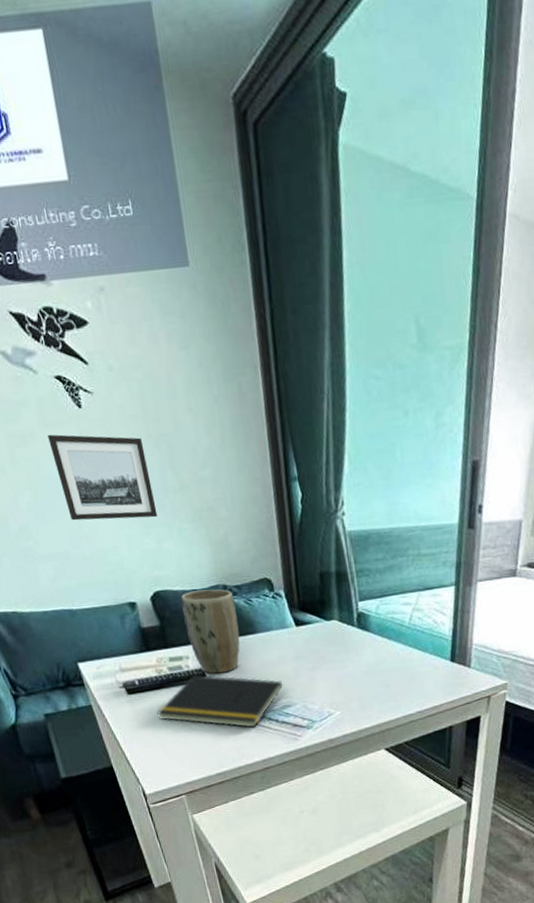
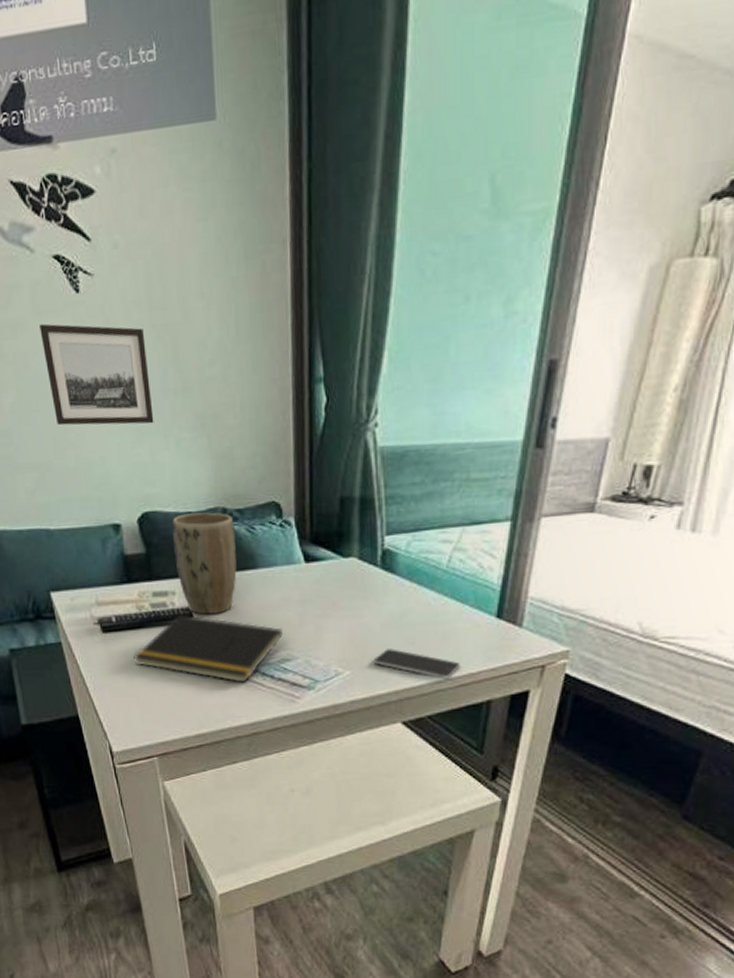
smartphone: none [358,691,426,712] -> present [373,649,460,679]

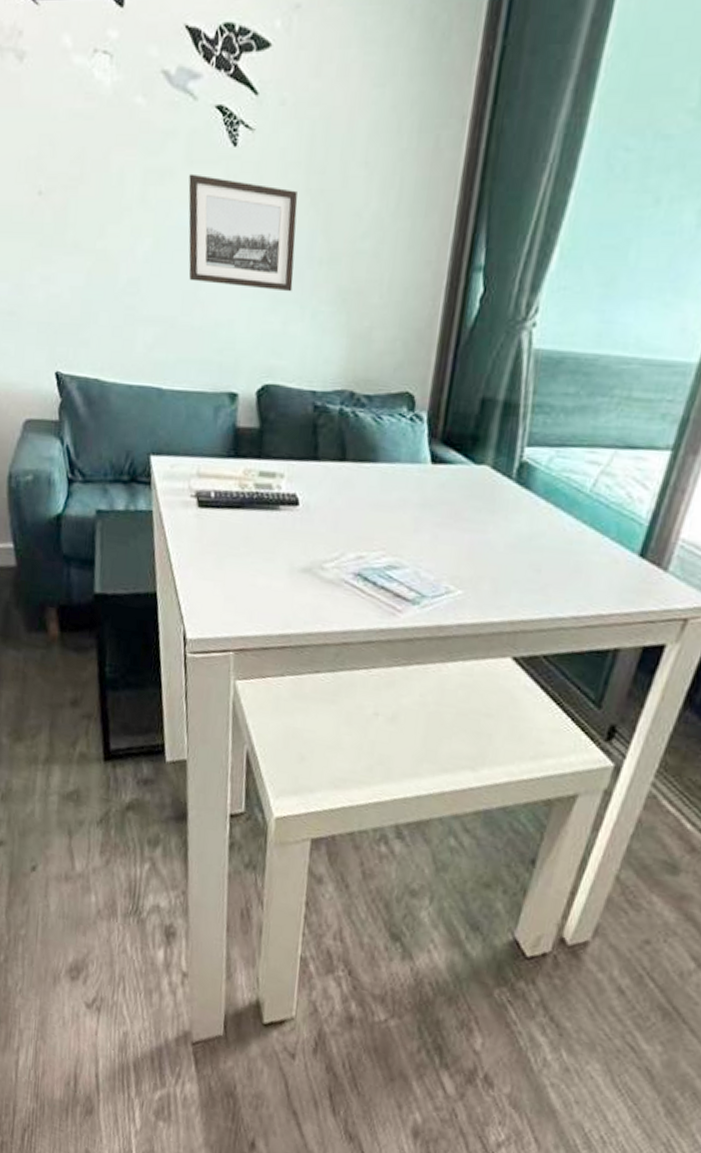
notepad: present [133,614,282,684] -> none [226,499,394,587]
plant pot: present [172,512,237,615] -> none [289,392,361,505]
smartphone: present [373,649,460,679] -> none [490,572,589,617]

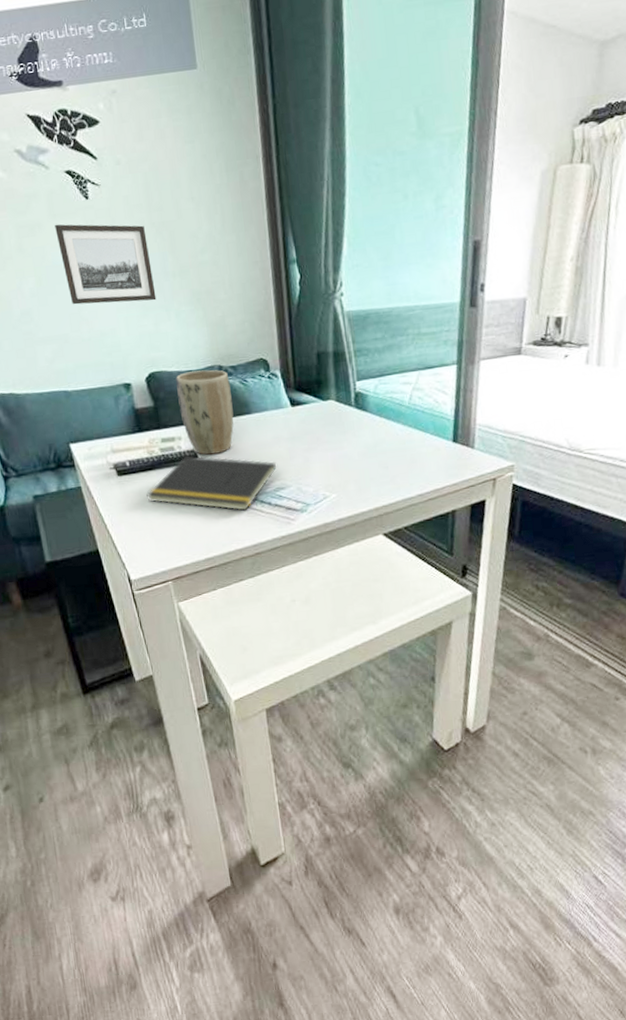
notepad: none [226,499,394,587] -> present [146,456,276,512]
plant pot: none [289,392,361,505] -> present [176,369,234,455]

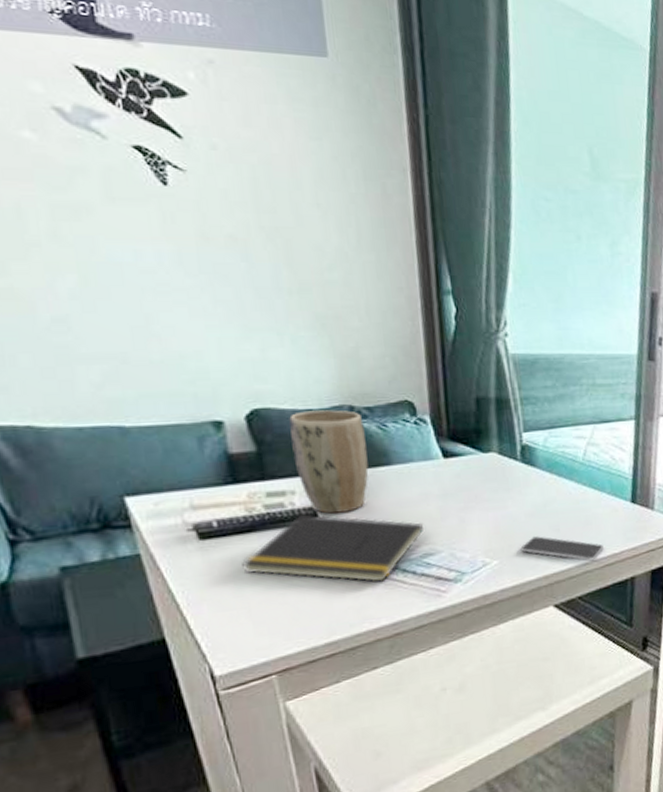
wall art: present [55,224,157,305] -> none [113,210,264,321]
smartphone: none [354,473,427,495] -> present [520,536,604,561]

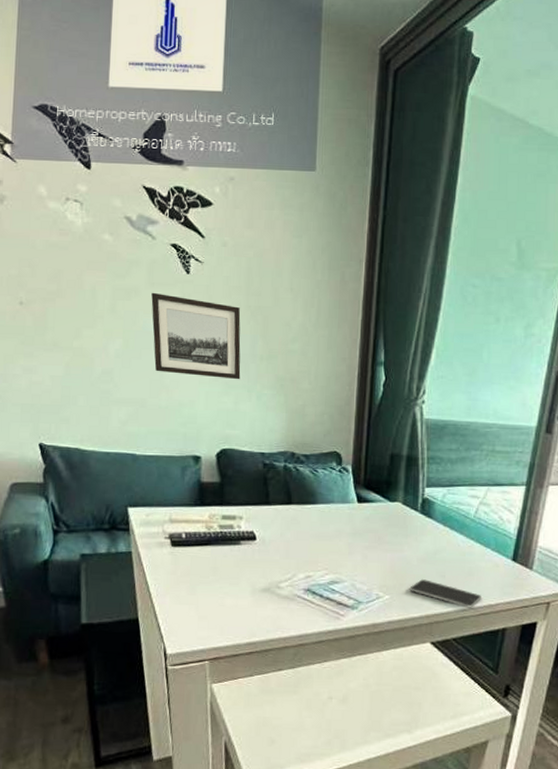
wall art: none [113,210,264,321] -> present [151,292,241,380]
notepad: present [242,514,423,583] -> none [197,536,333,600]
plant pot: present [289,409,369,514] -> none [245,454,300,539]

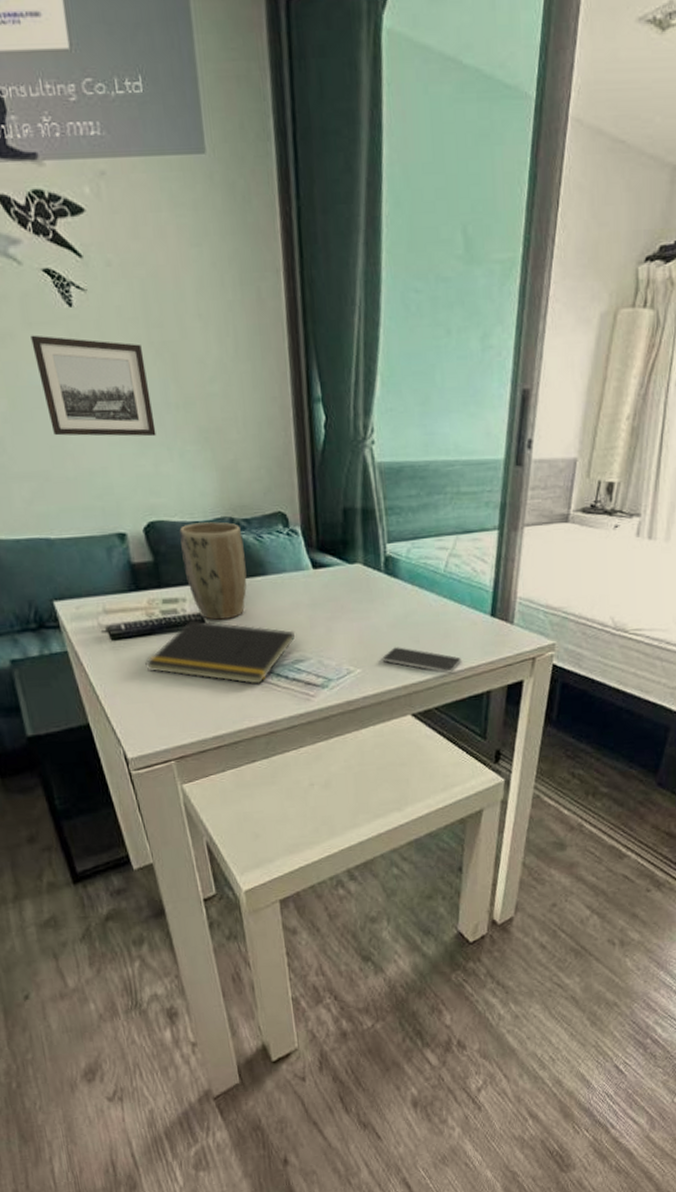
notepad: none [197,536,333,600] -> present [145,620,295,686]
plant pot: none [245,454,300,539] -> present [179,521,247,620]

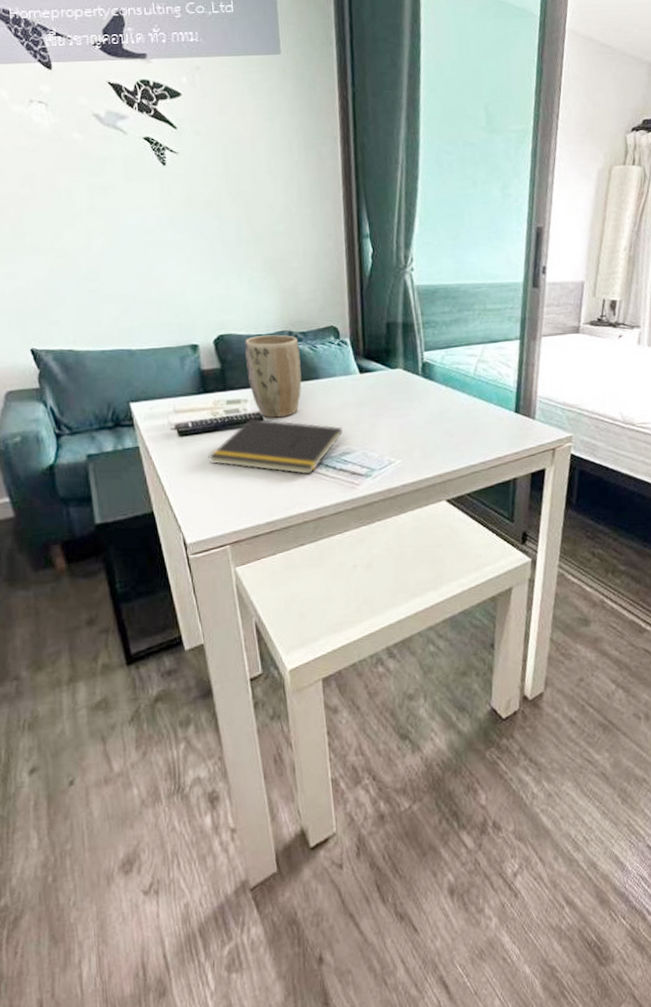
wall art: present [30,335,156,437] -> none [129,187,229,266]
smartphone: present [382,647,461,673] -> none [419,440,490,463]

